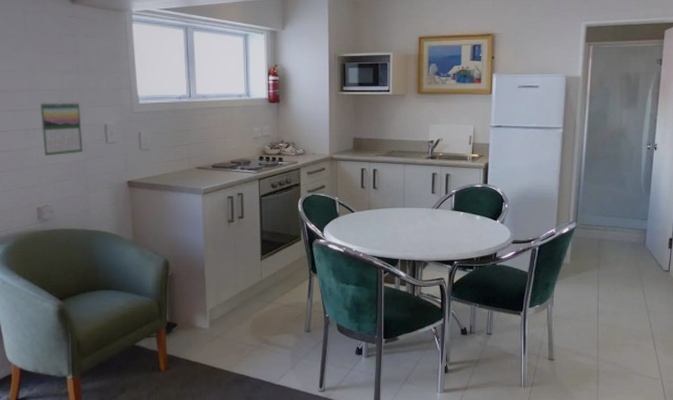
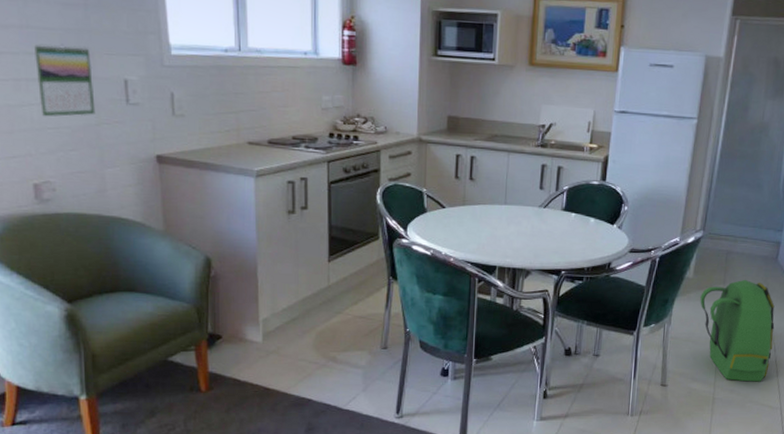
backpack: none [578,263,648,355] -> present [700,279,775,382]

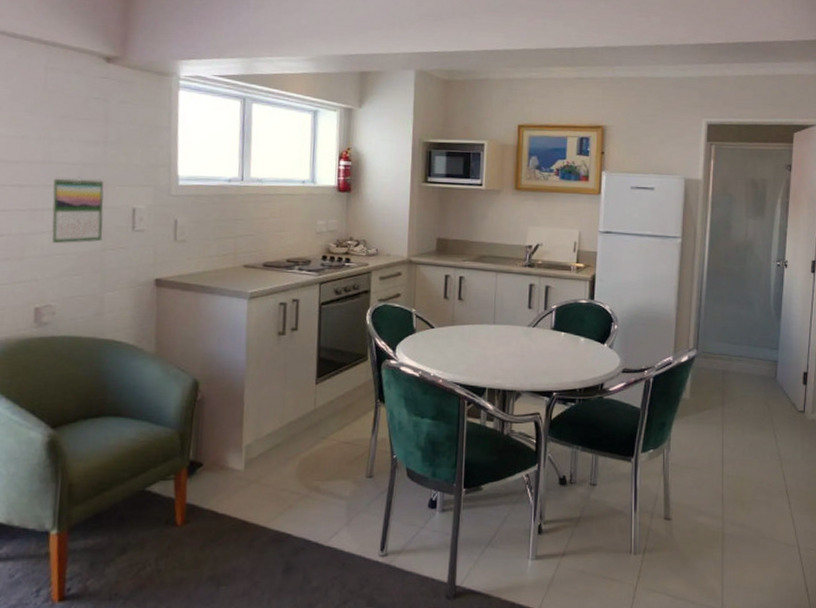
backpack: present [700,279,775,382] -> none [699,400,781,515]

